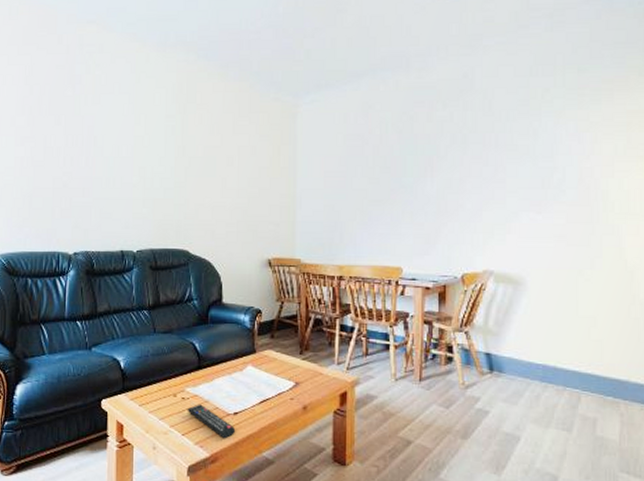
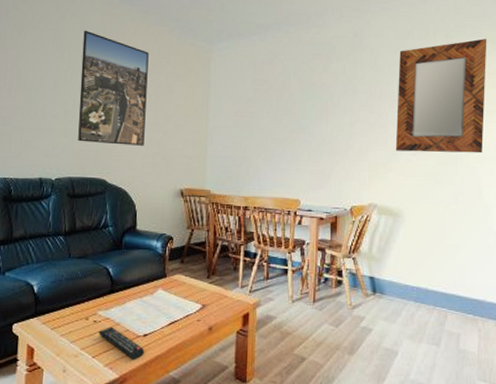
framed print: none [157,91,229,213] -> present [78,30,149,146]
home mirror: none [515,70,632,209] -> present [395,39,487,154]

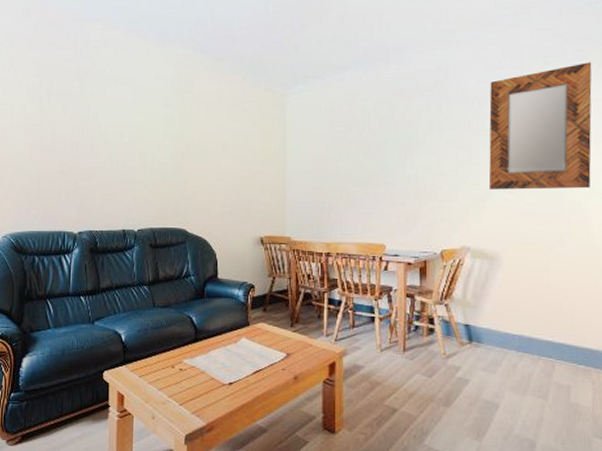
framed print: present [78,30,149,146] -> none [157,82,224,195]
remote control: present [98,326,145,360] -> none [184,375,231,409]

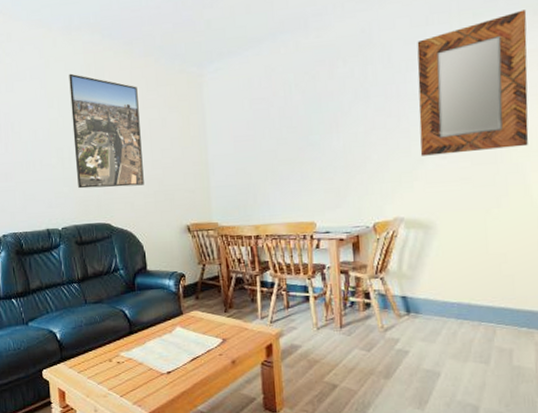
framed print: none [157,82,224,195] -> present [69,73,144,189]

